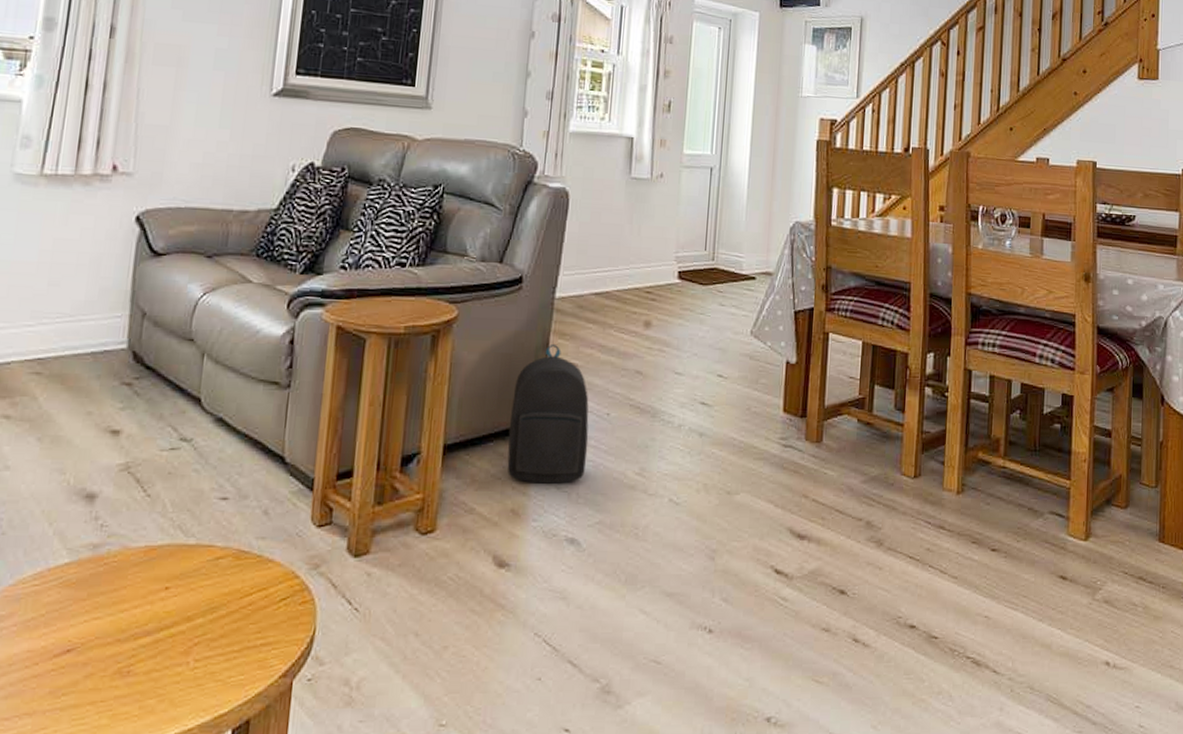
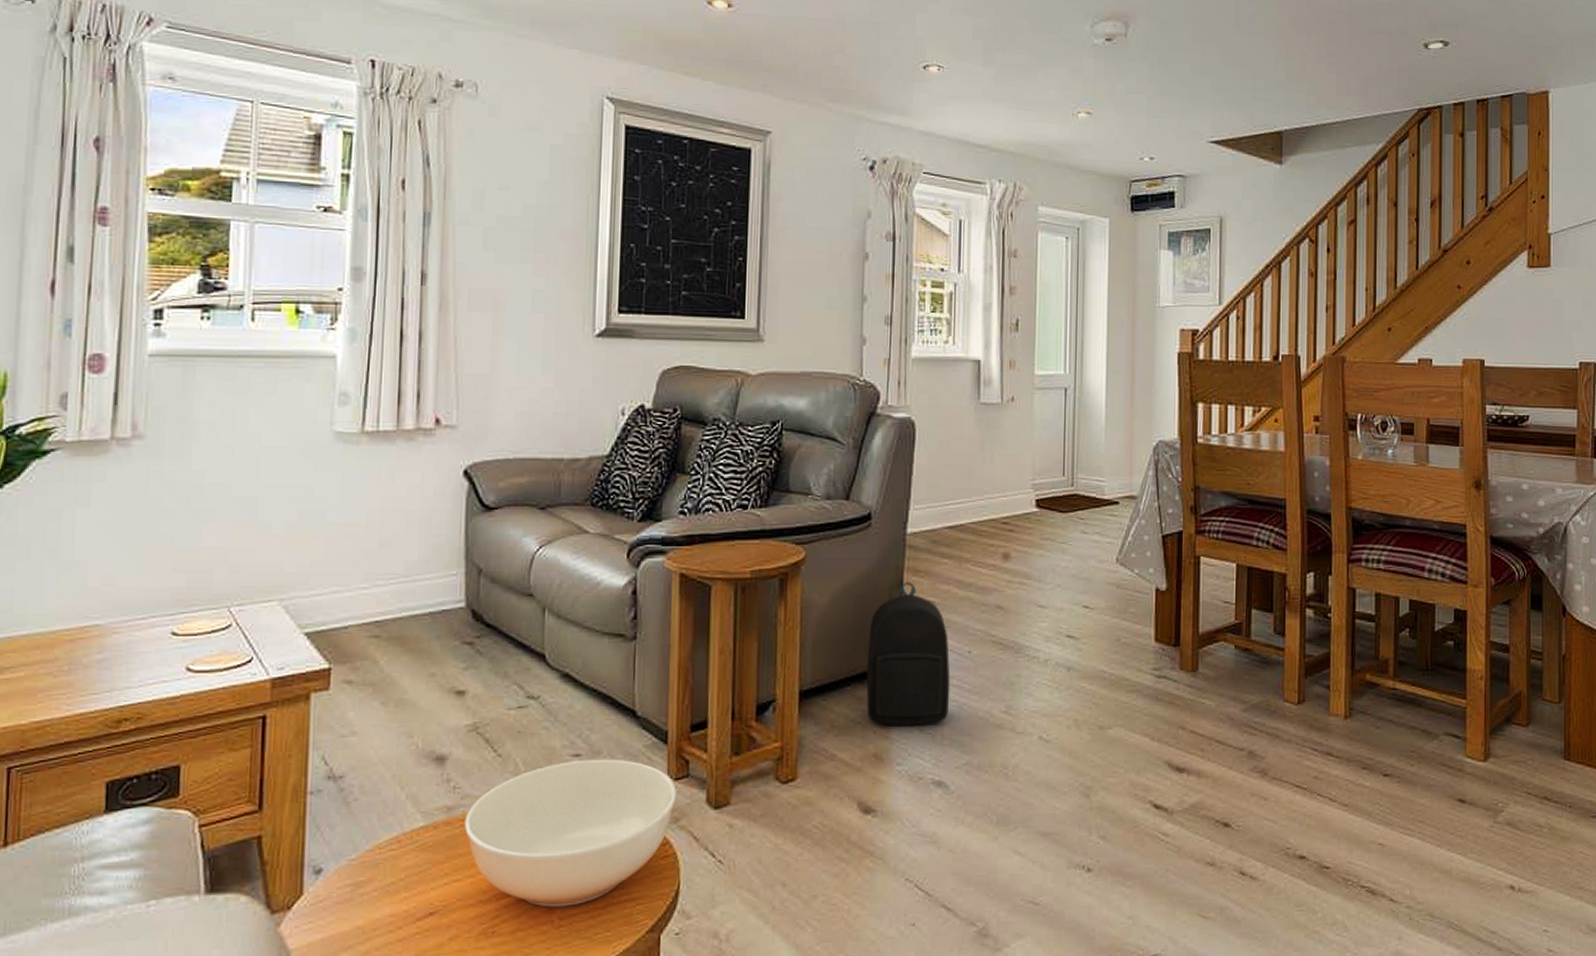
bowl: none [108,503,319,649] -> present [464,758,676,908]

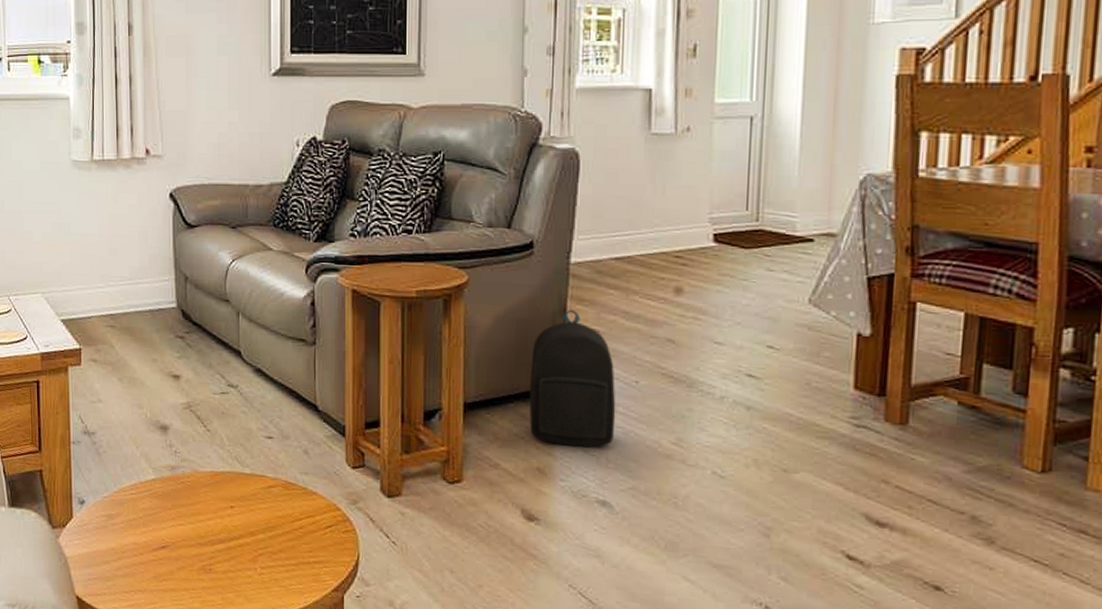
bowl: present [464,758,676,908] -> none [184,441,354,559]

